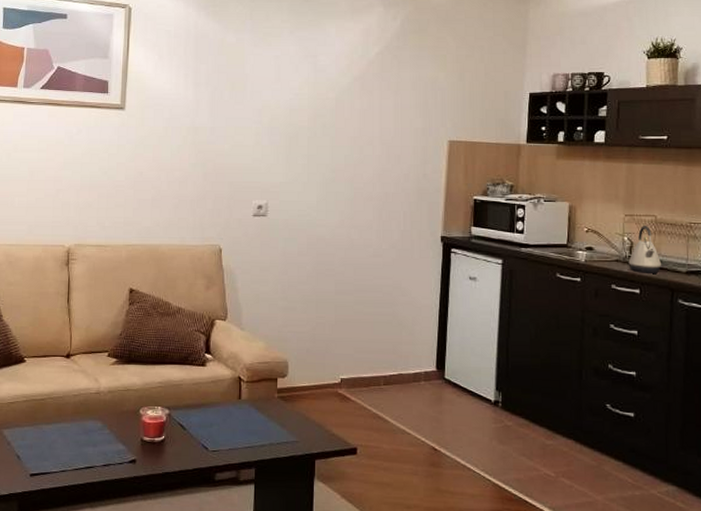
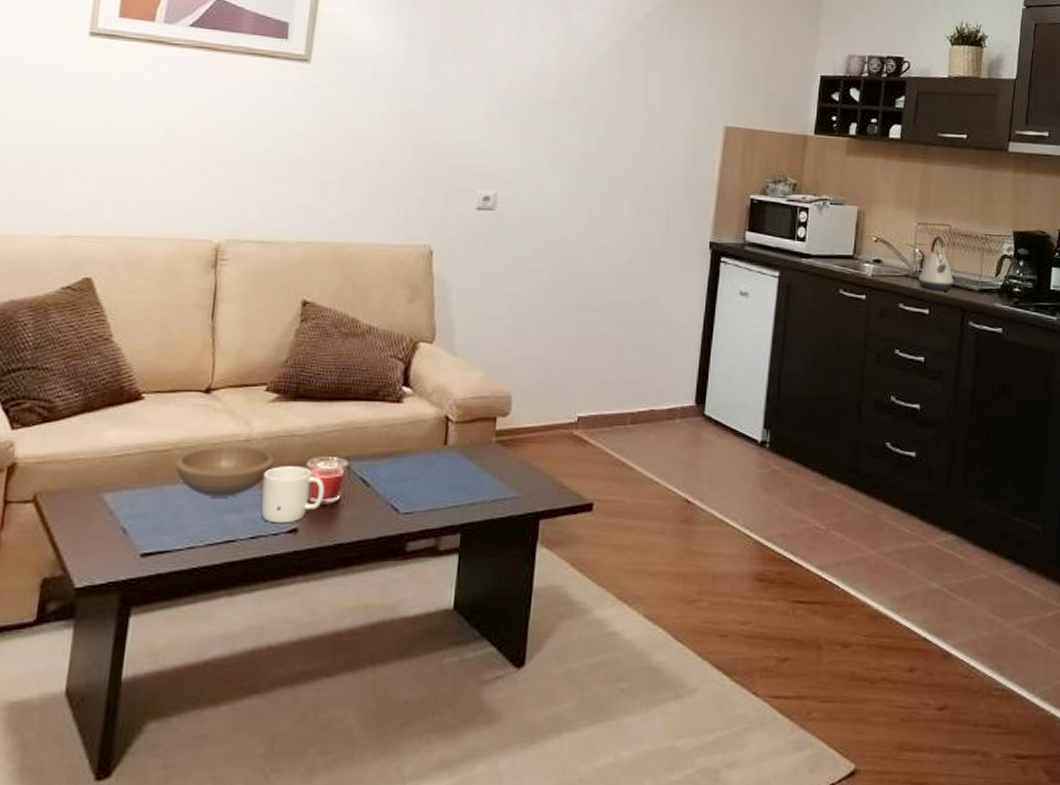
bowl: none [49,397,117,435] -> present [175,446,275,497]
mug: none [109,413,154,456] -> present [260,466,325,524]

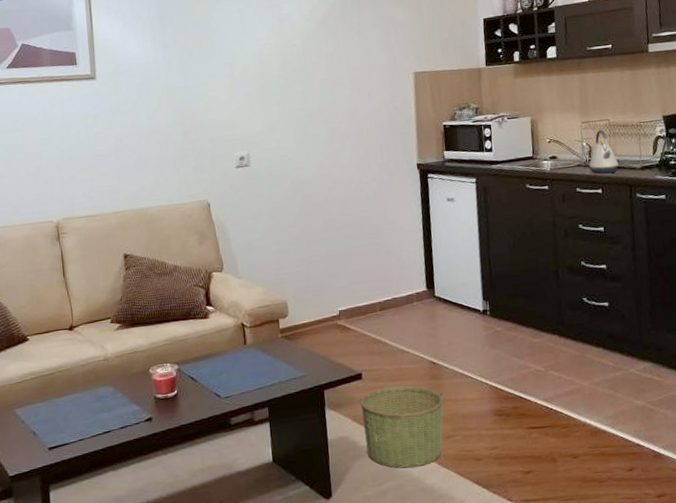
bowl: present [175,446,275,497] -> none [59,364,127,403]
mug: present [260,466,325,524] -> none [121,373,166,416]
basket: none [582,525,696,637] -> present [359,385,445,469]

